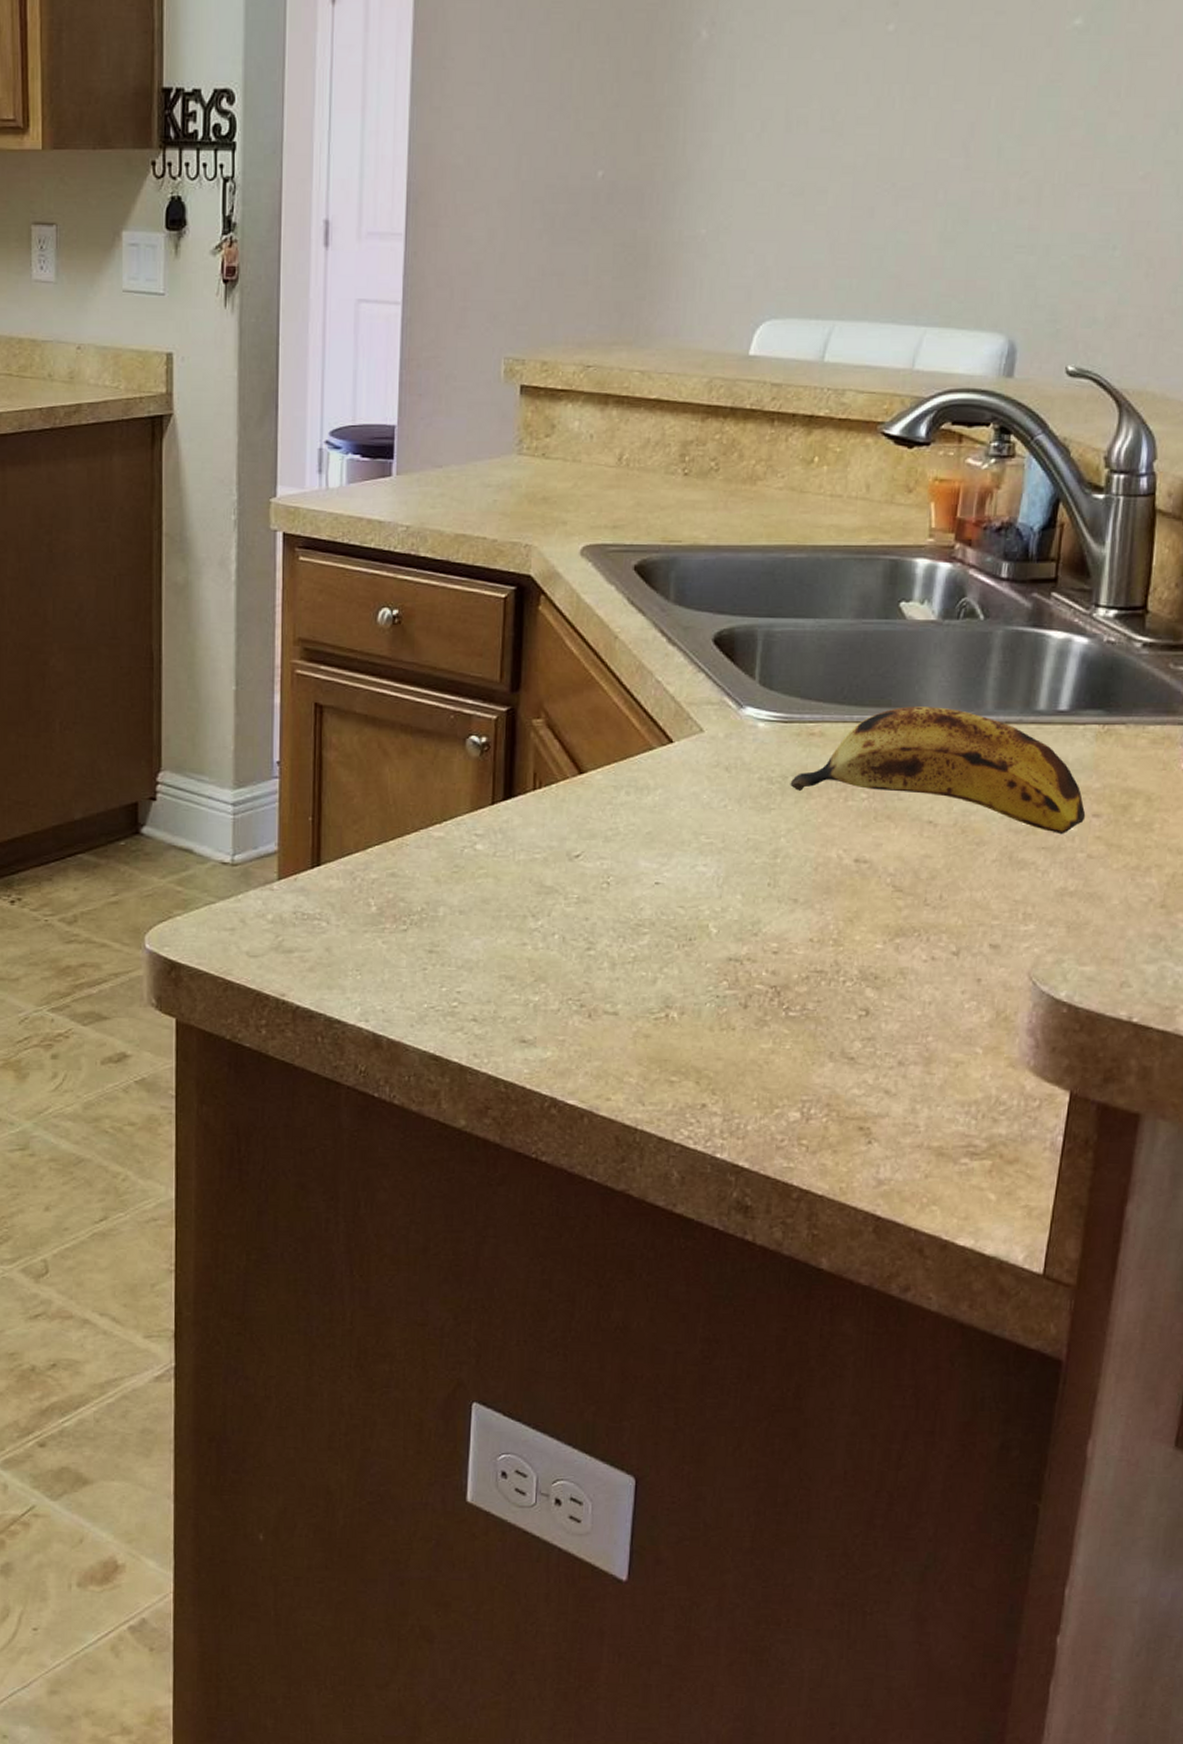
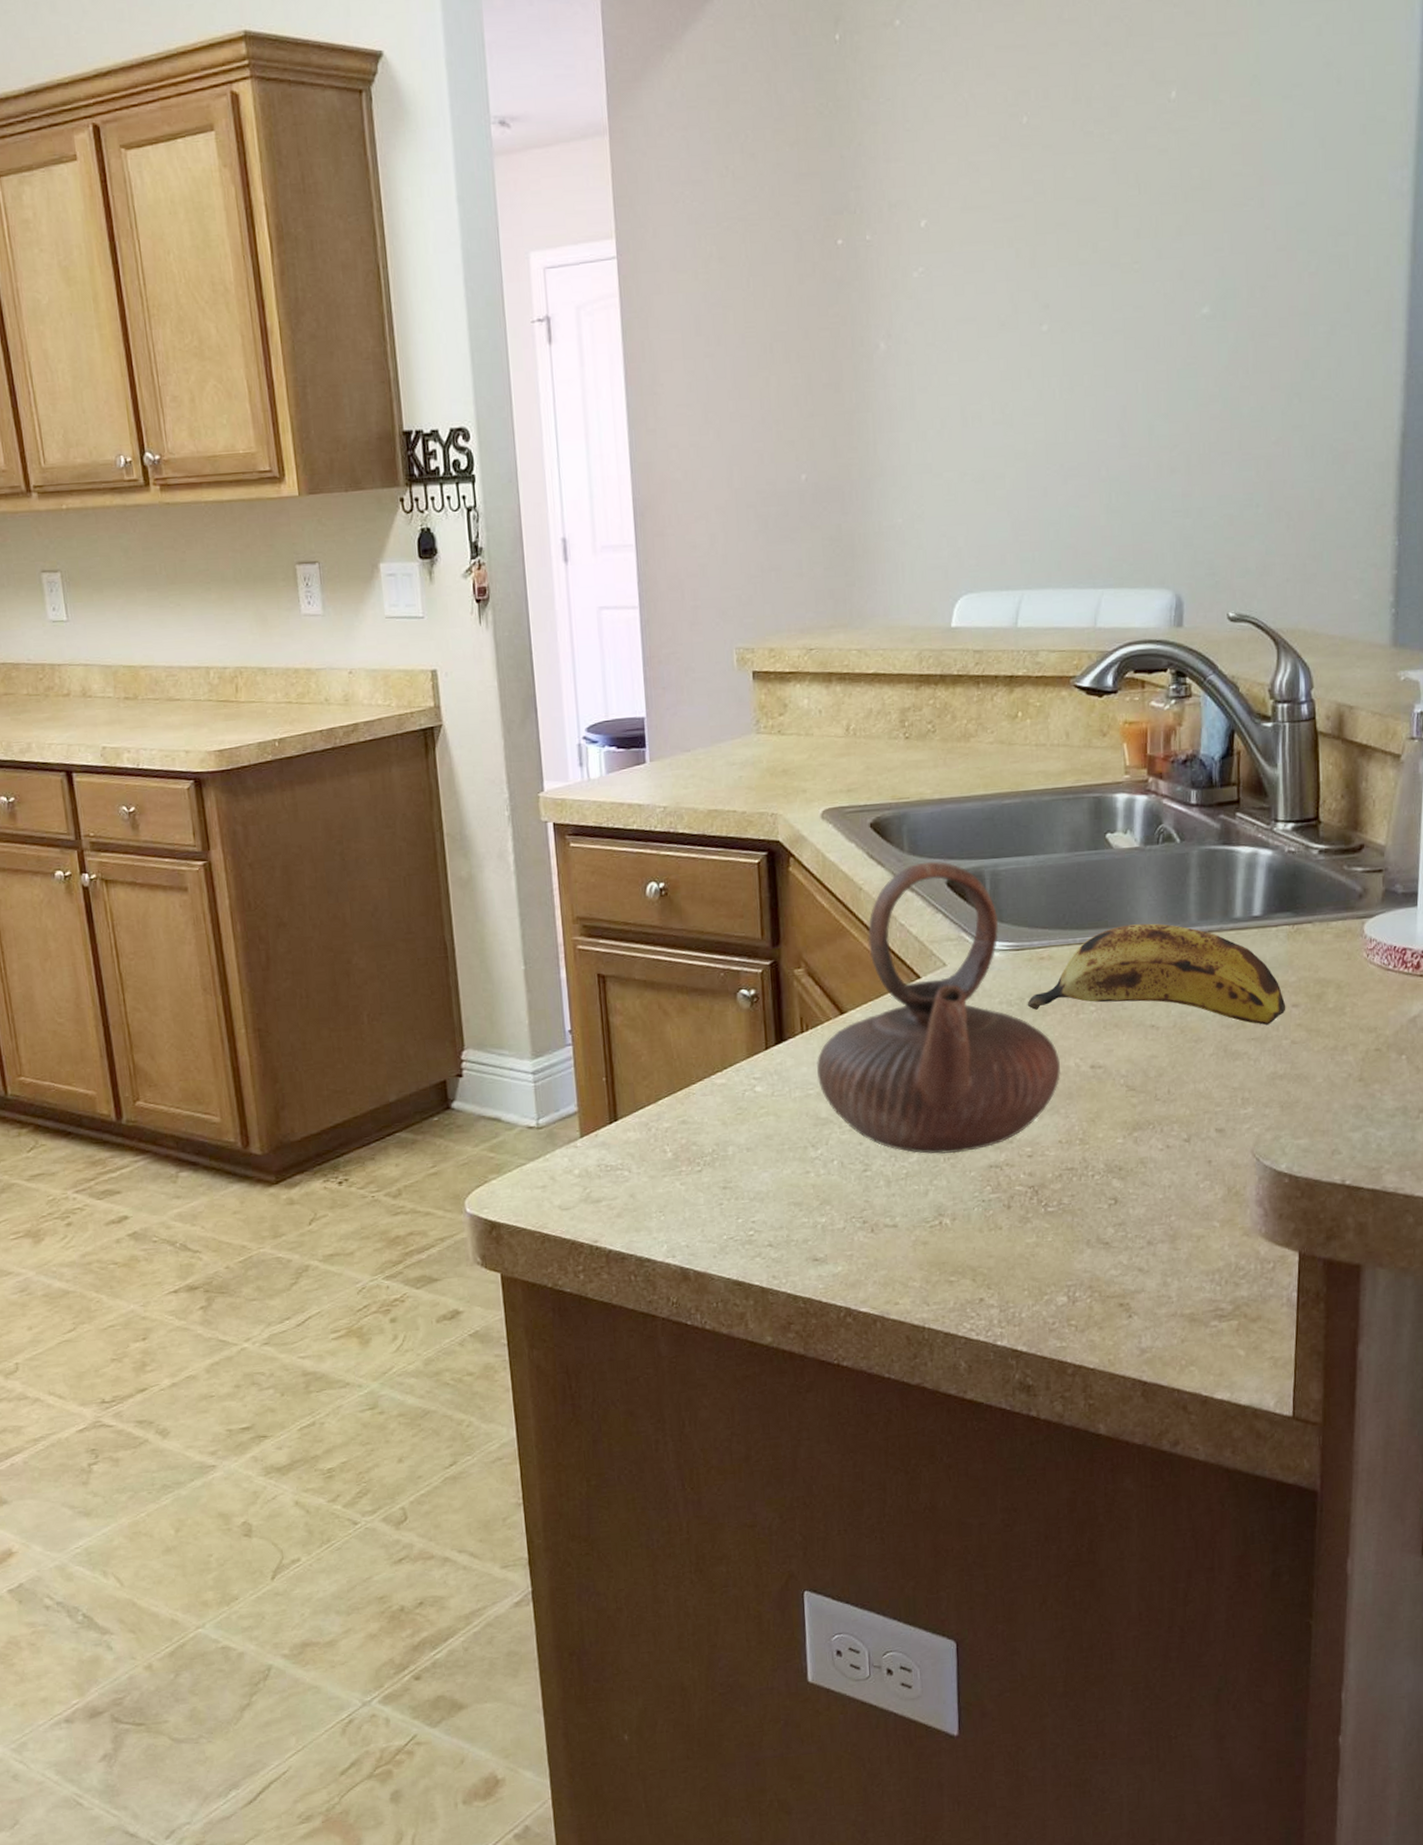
teapot: none [546,614,820,941] -> present [817,861,1060,1155]

